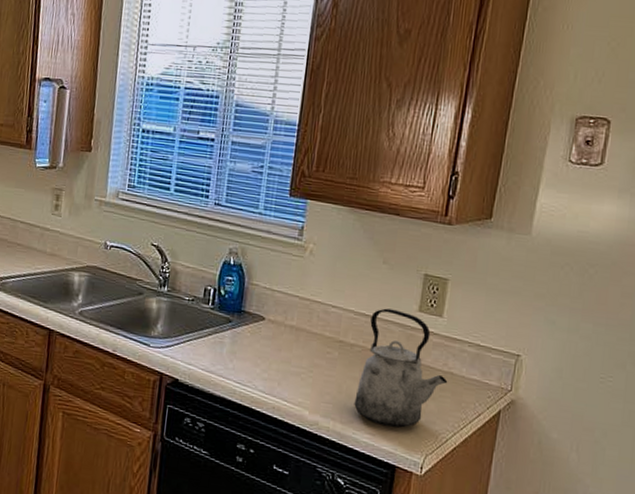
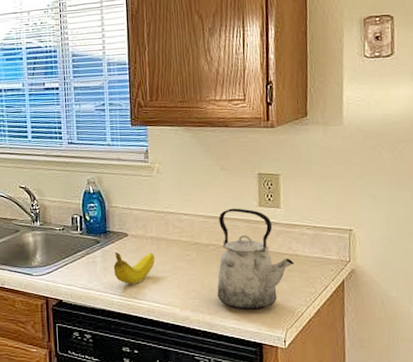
fruit: none [241,336,292,375] -> present [113,252,155,284]

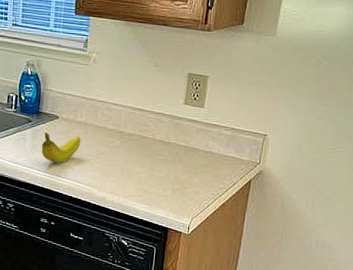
kettle: present [217,208,294,310] -> none [133,103,209,198]

